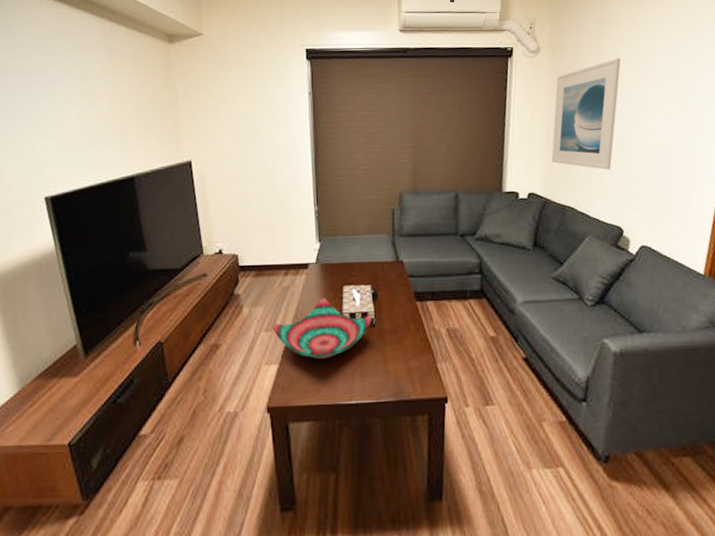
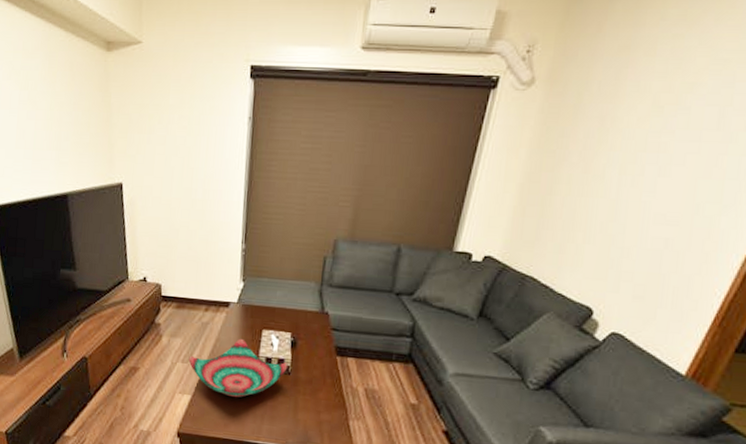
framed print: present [551,58,621,170] -> none [520,97,642,239]

